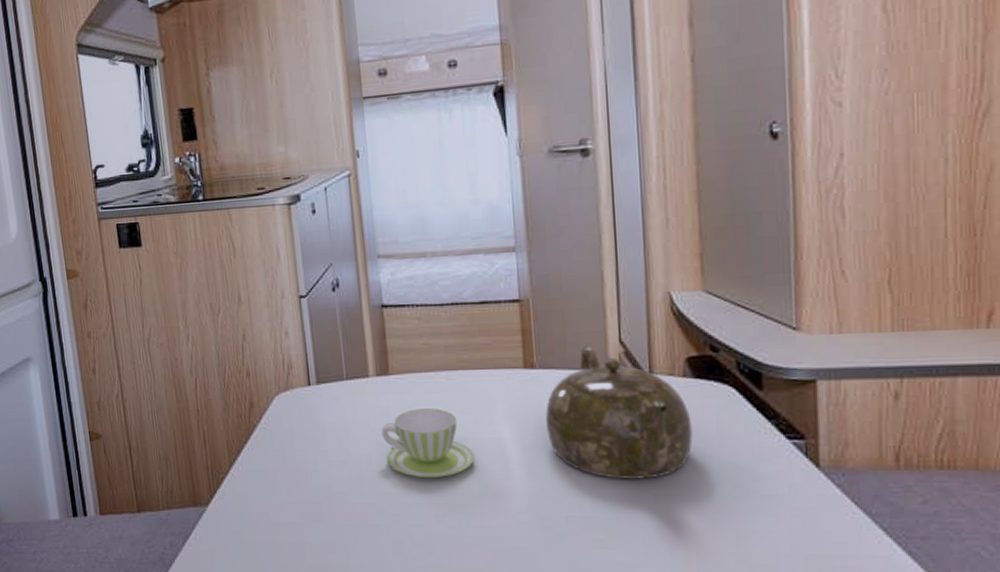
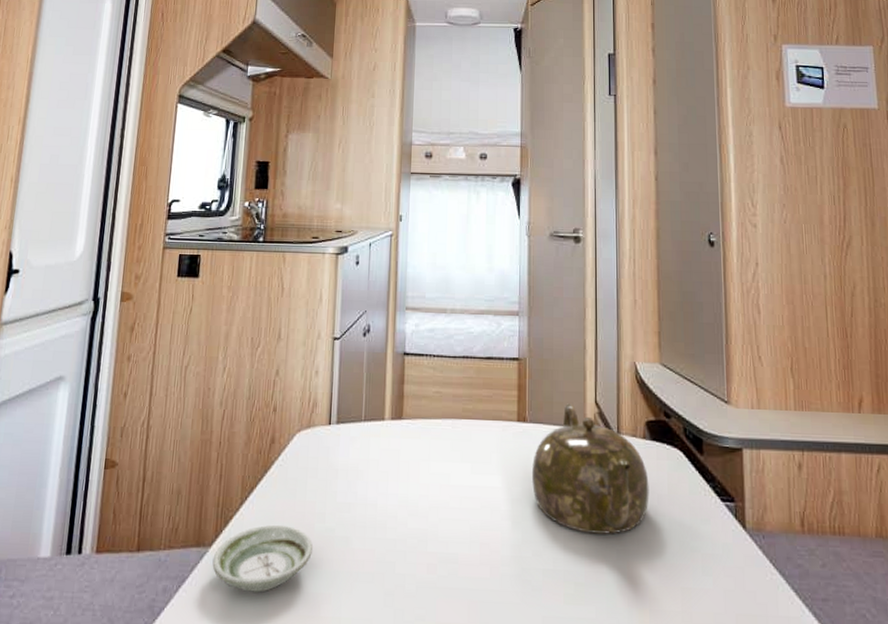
saucer: none [212,483,311,545] -> present [212,524,313,593]
cup: present [381,409,475,477] -> none [389,454,469,525]

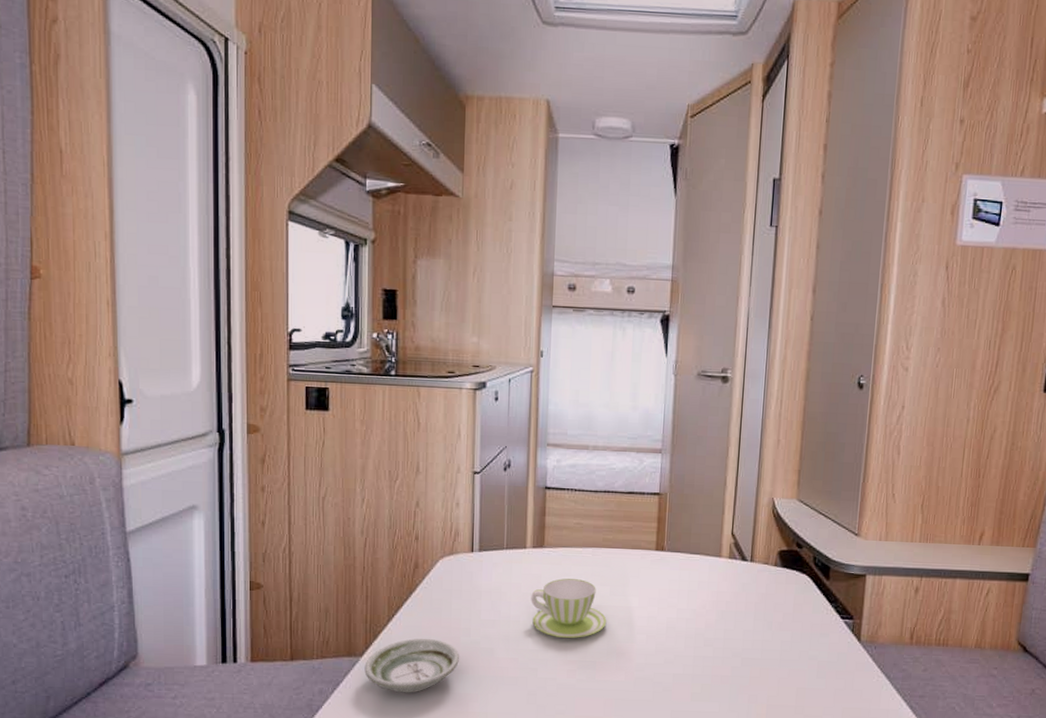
cup: none [389,454,469,525] -> present [531,578,607,638]
teapot: present [532,403,649,534] -> none [667,534,777,646]

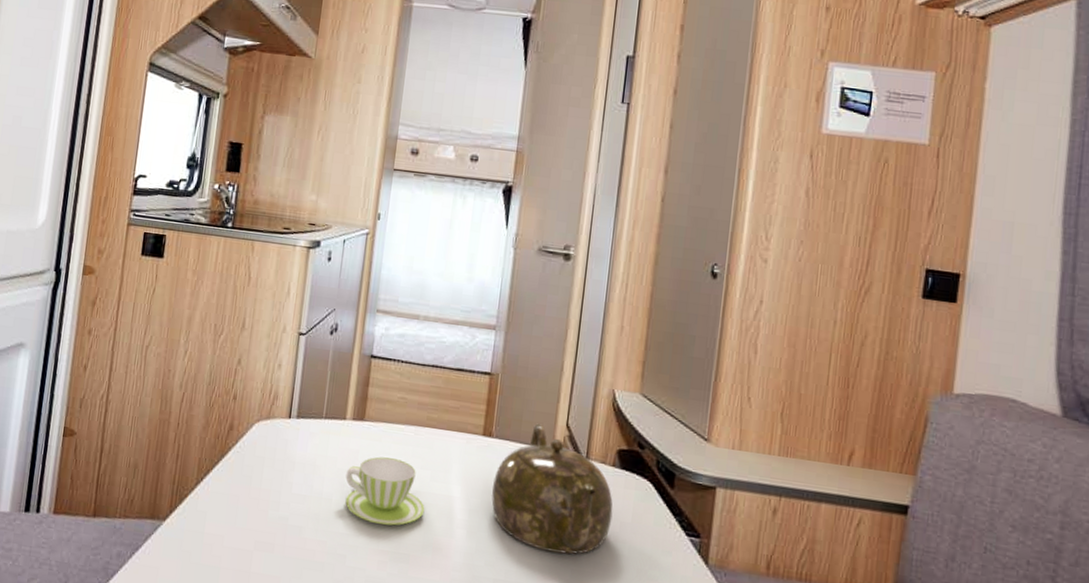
saucer: present [364,638,459,693] -> none [165,506,265,568]
teapot: none [667,534,777,646] -> present [491,423,613,555]

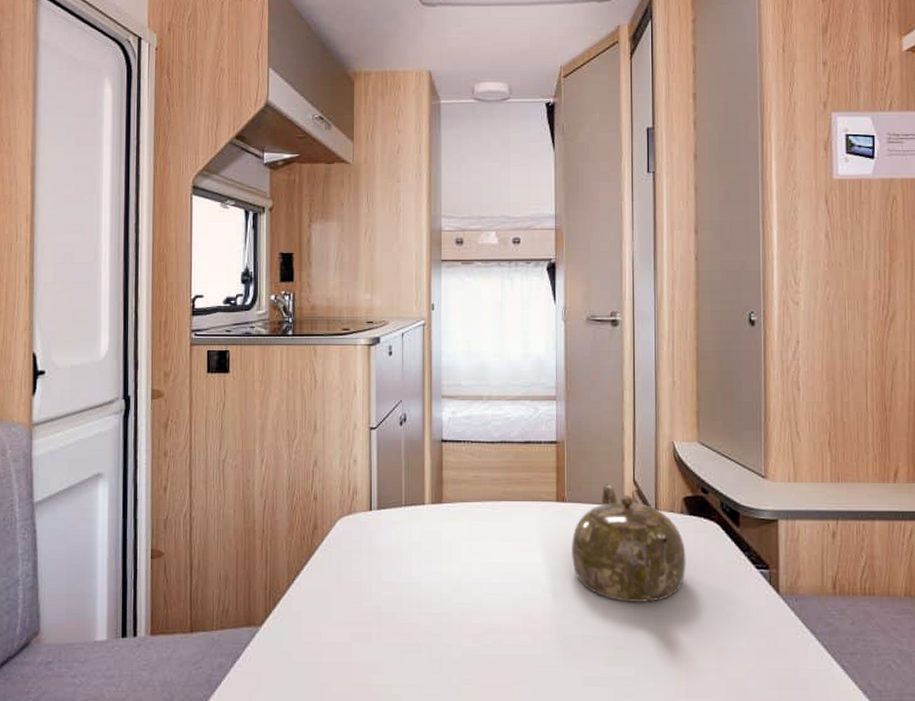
cup: present [345,456,425,526] -> none [431,535,510,599]

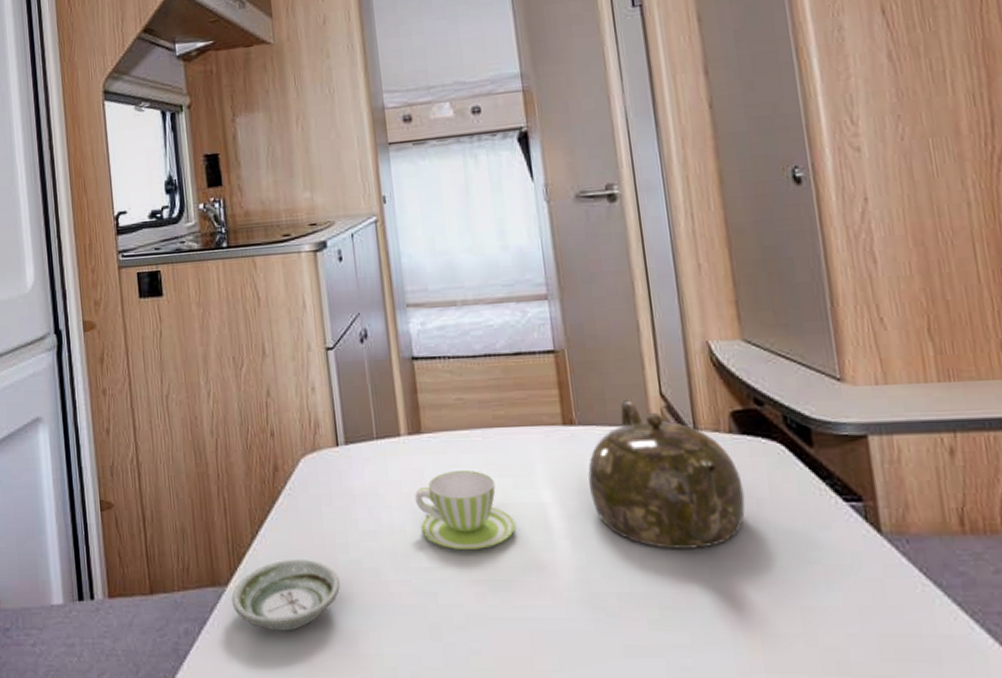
saucer: none [264,604,360,665] -> present [231,558,340,631]
cup: none [431,535,510,599] -> present [415,471,516,549]

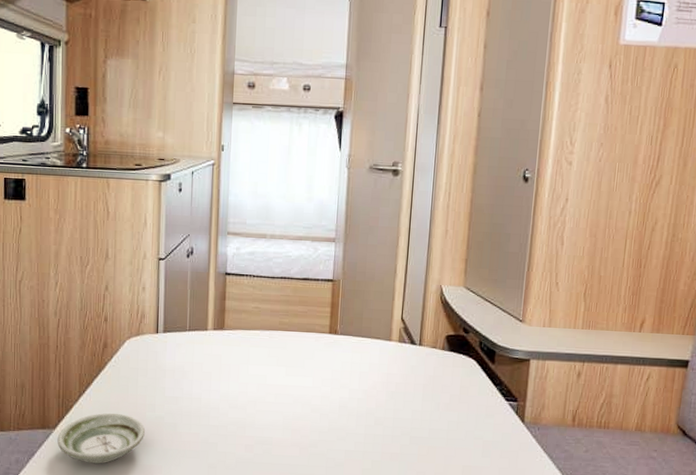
cup: present [415,471,516,549] -> none [211,359,283,415]
teapot: present [588,398,746,549] -> none [340,319,444,425]

